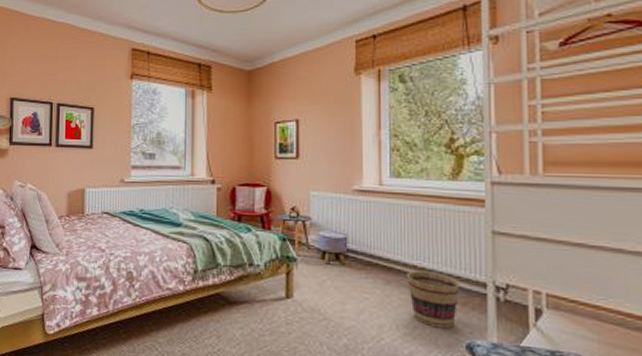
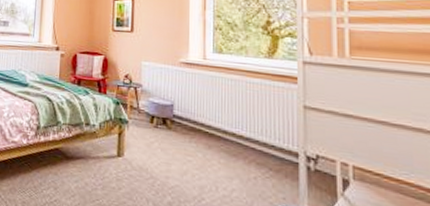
basket: present [406,270,461,329] -> none [225,137,275,193]

